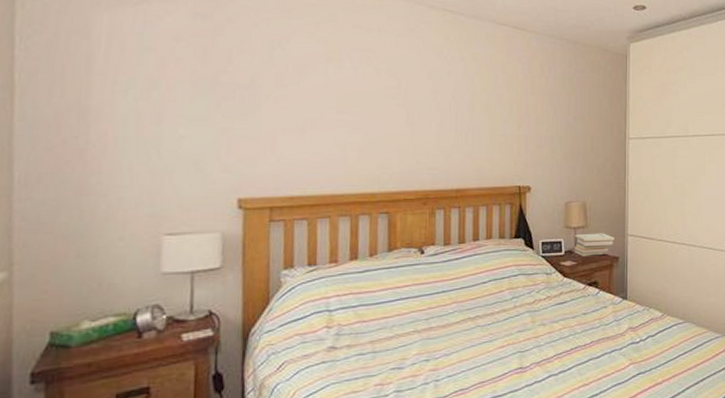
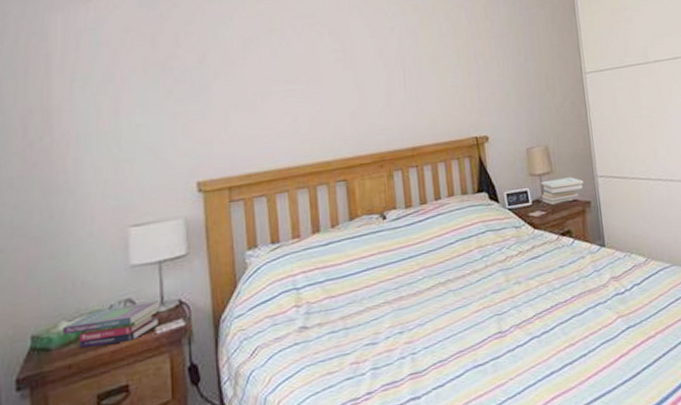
books: none [83,309,189,348] -> present [62,301,160,348]

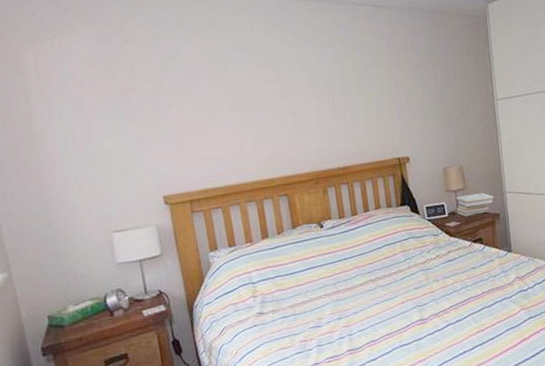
books: present [62,301,160,348] -> none [70,291,145,326]

